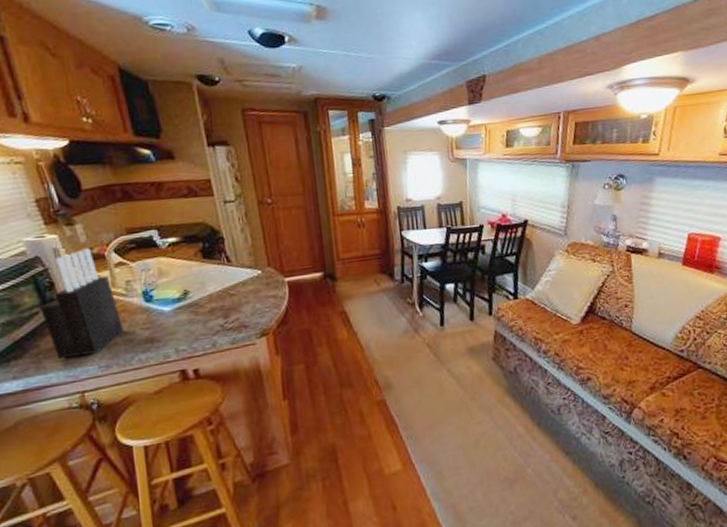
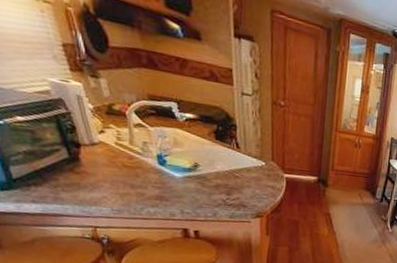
knife block: present [39,247,124,360] -> none [60,102,137,198]

